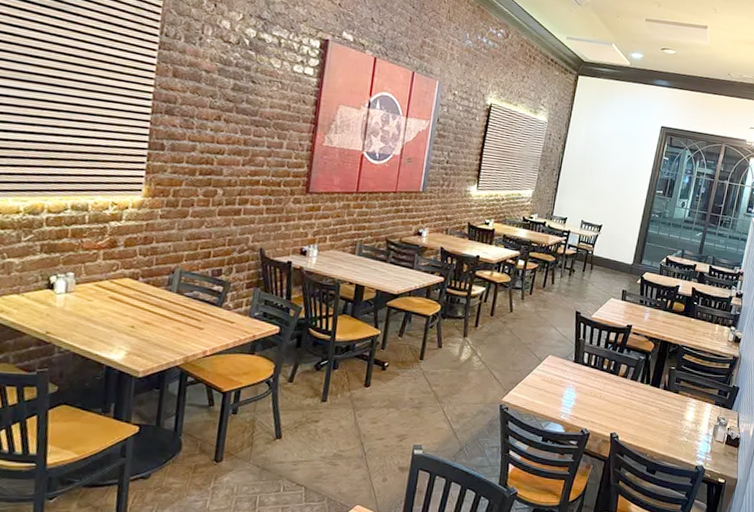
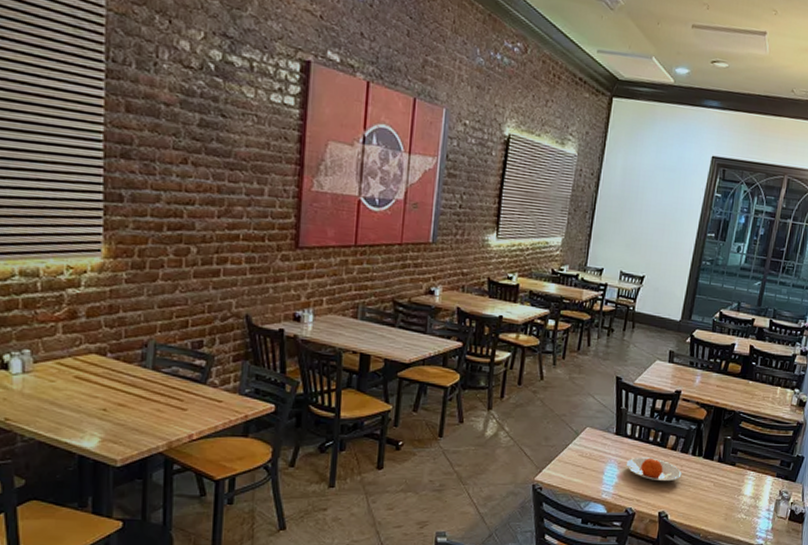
plate: none [582,383,632,406] -> present [625,457,682,482]

